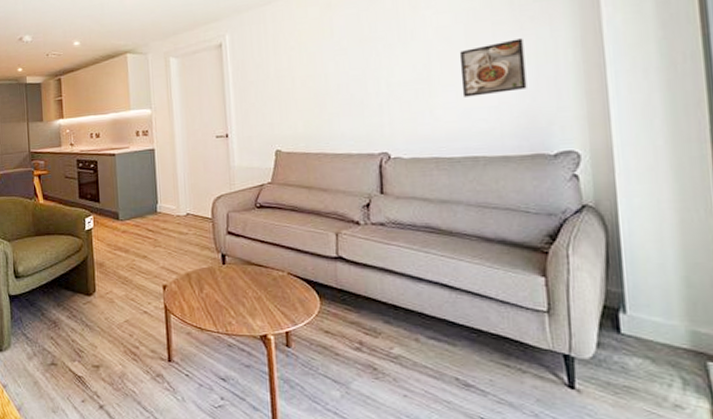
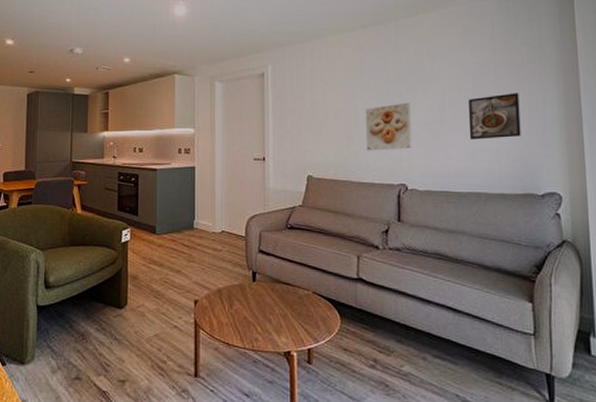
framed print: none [338,61,393,119] -> present [366,102,412,151]

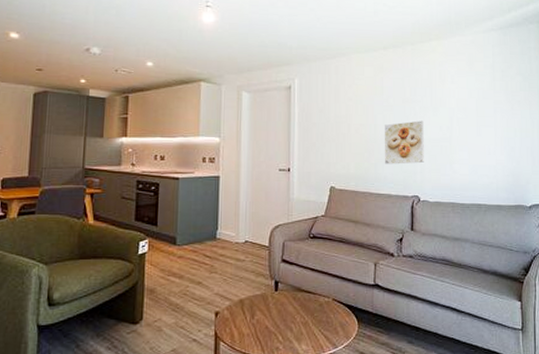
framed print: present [467,93,521,140] -> none [472,116,514,157]

